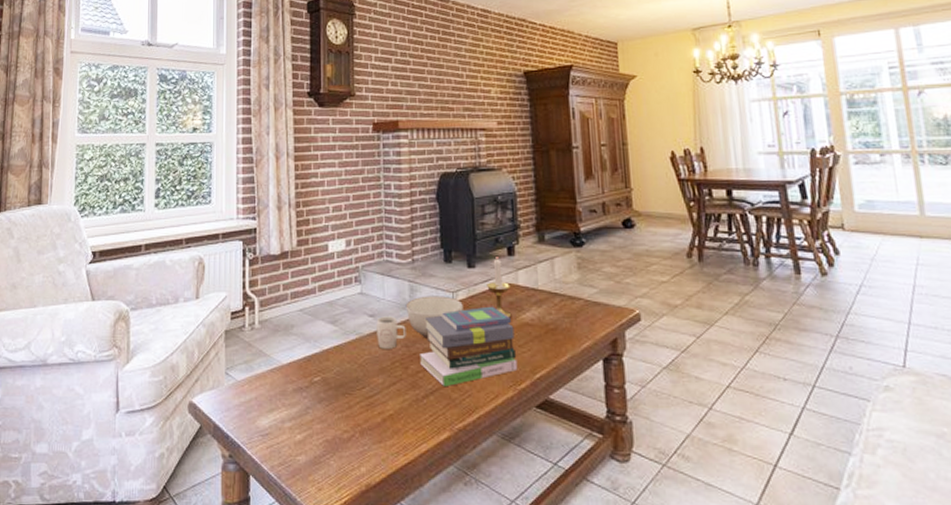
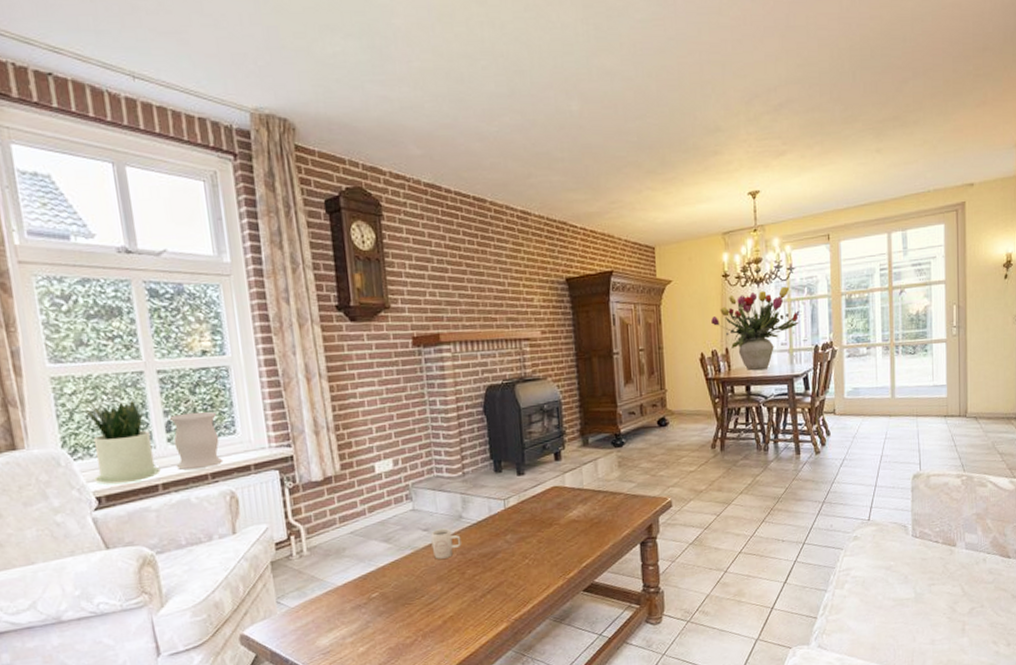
planter: none [94,168,147,242] -> present [85,400,162,485]
vase: none [158,181,198,234] -> present [169,411,224,470]
bowl: present [405,296,464,339] -> none [459,503,516,545]
books: present [420,306,518,387] -> none [475,508,567,586]
candlestick: present [487,257,512,318] -> none [536,463,560,517]
flower arrangement: none [682,84,789,174] -> present [711,286,799,371]

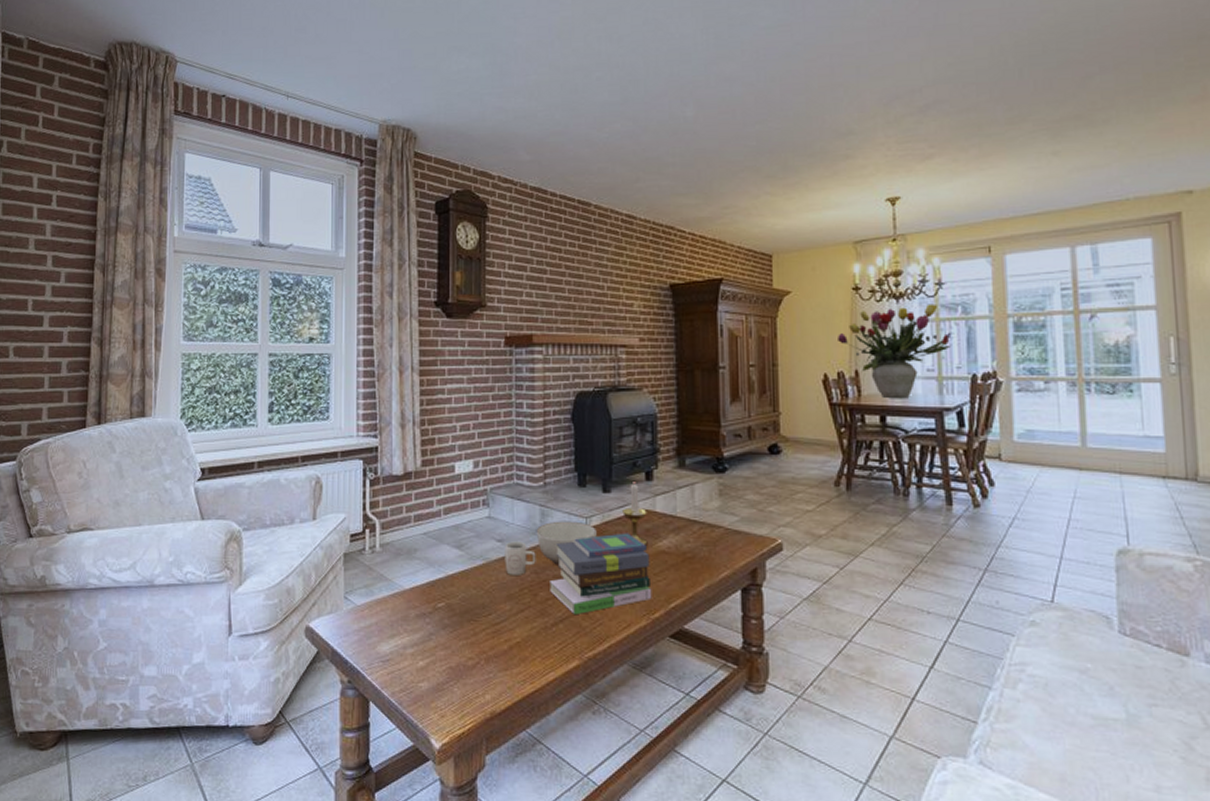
planter: present [85,400,162,485] -> none [202,380,260,458]
vase: present [169,411,224,470] -> none [272,395,315,451]
bowl: none [459,503,516,545] -> present [536,521,598,565]
books: none [475,508,567,586] -> present [550,533,652,616]
candlestick: none [536,463,560,517] -> present [622,482,648,546]

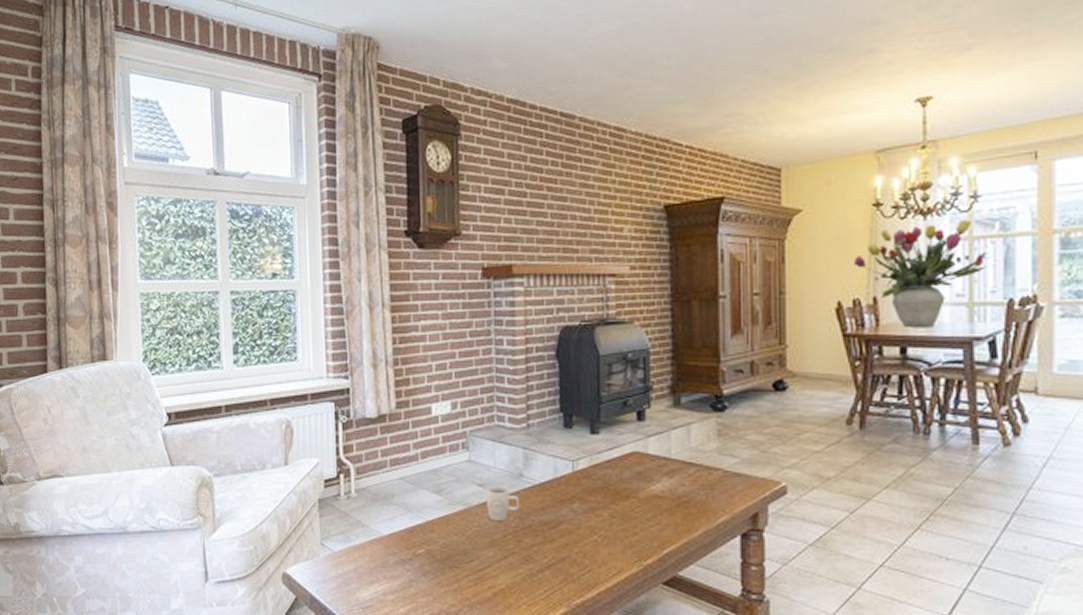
bowl: present [536,521,598,565] -> none [519,464,586,511]
books: present [550,533,652,616] -> none [535,476,644,562]
candlestick: present [622,482,648,546] -> none [612,422,640,489]

